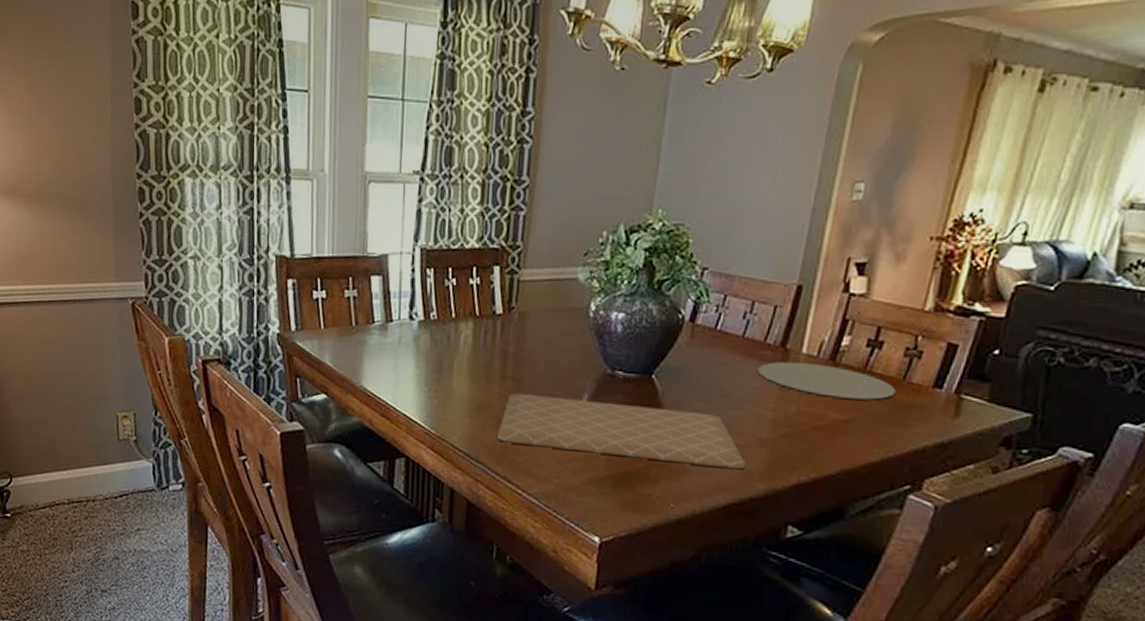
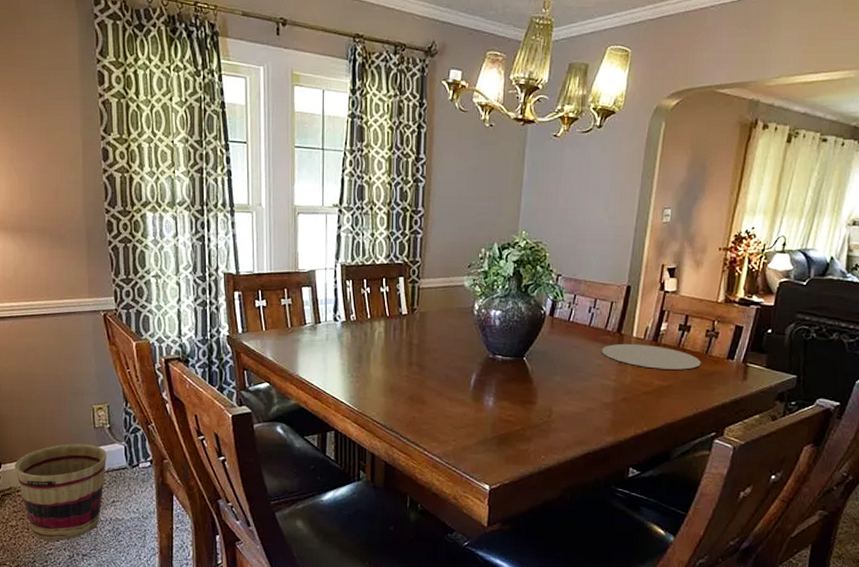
basket: none [27,457,131,573] -> present [15,443,106,541]
placemat: present [496,394,746,470] -> none [406,376,597,427]

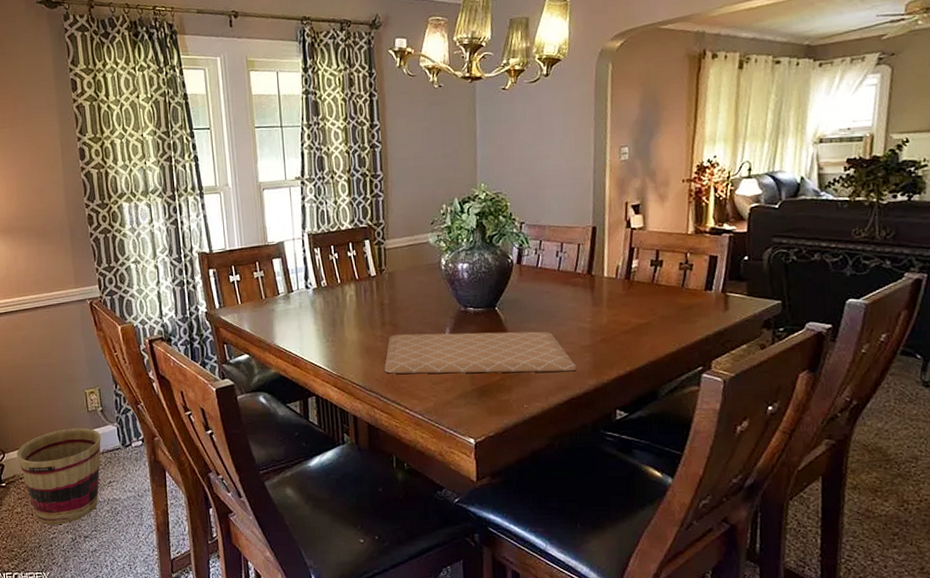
placemat: none [406,376,597,427] -> present [383,331,577,374]
placemat: present [601,343,701,370] -> none [573,283,678,308]

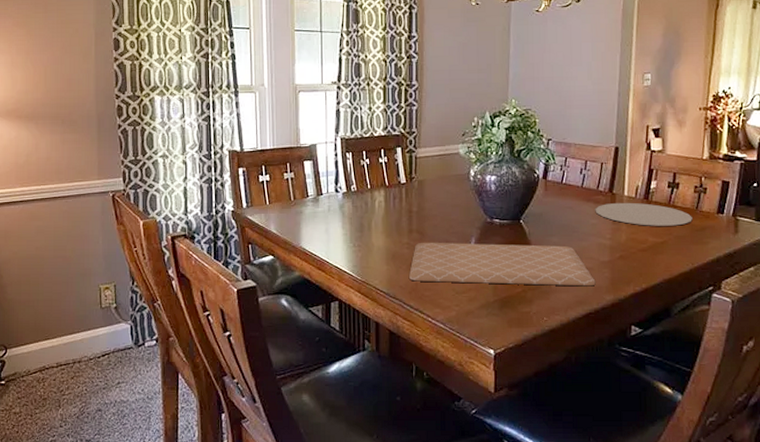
basket: present [17,428,101,525] -> none [20,325,112,427]
placemat: none [573,283,678,308] -> present [595,202,692,226]

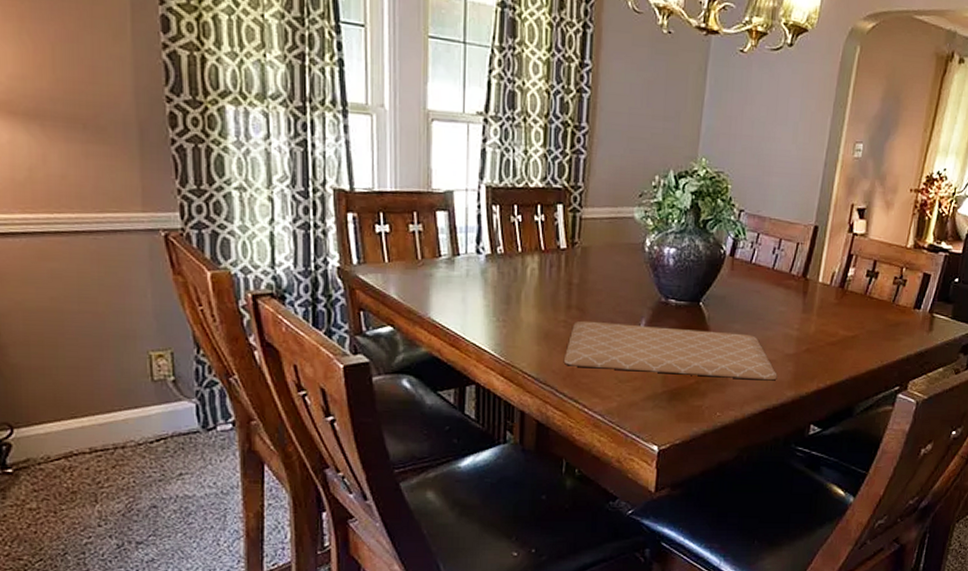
placemat: present [595,202,692,226] -> none [784,289,888,320]

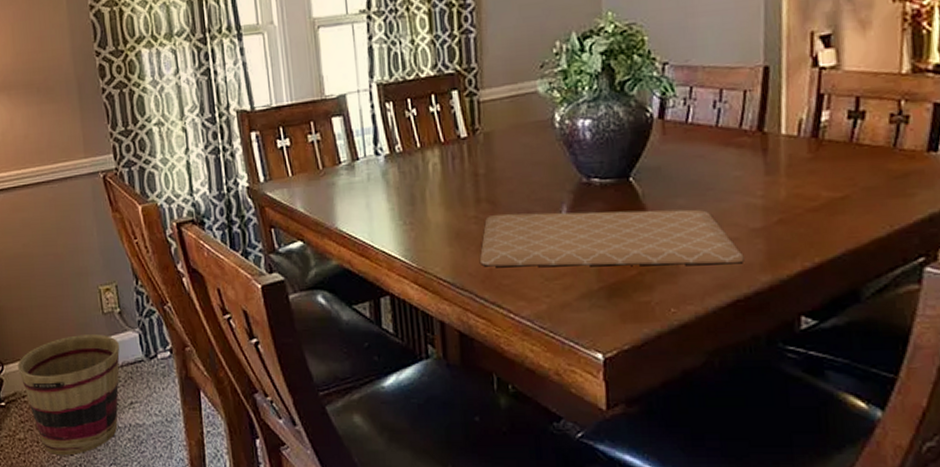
basket: none [34,401,170,527] -> present [18,334,120,456]

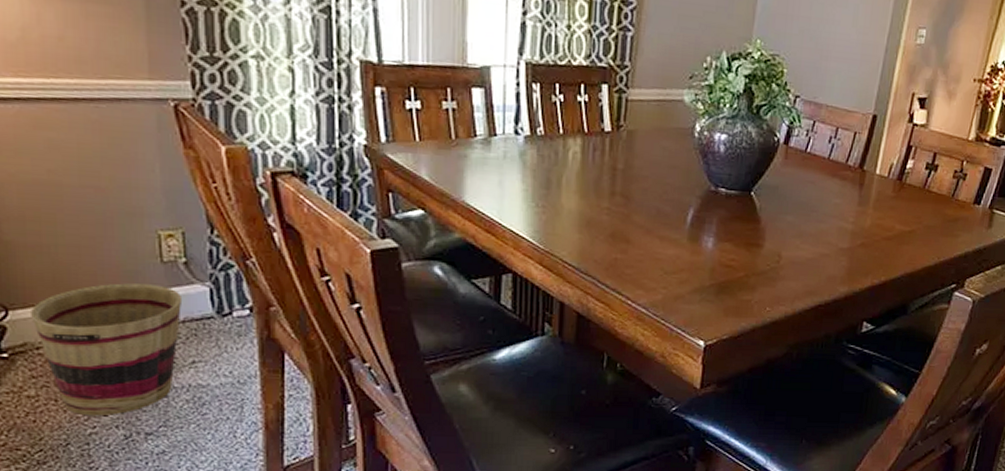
placemat: present [479,209,745,267] -> none [606,209,831,276]

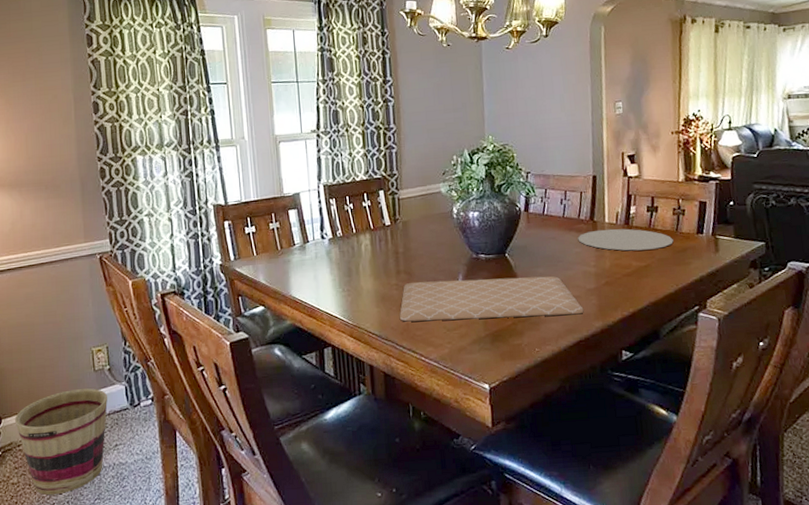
placemat: none [606,209,831,276] -> present [399,276,584,322]
placemat: none [840,181,947,214] -> present [577,228,673,251]

